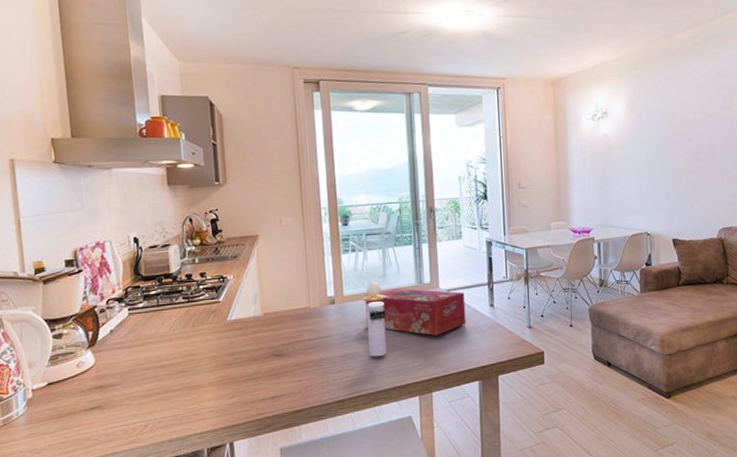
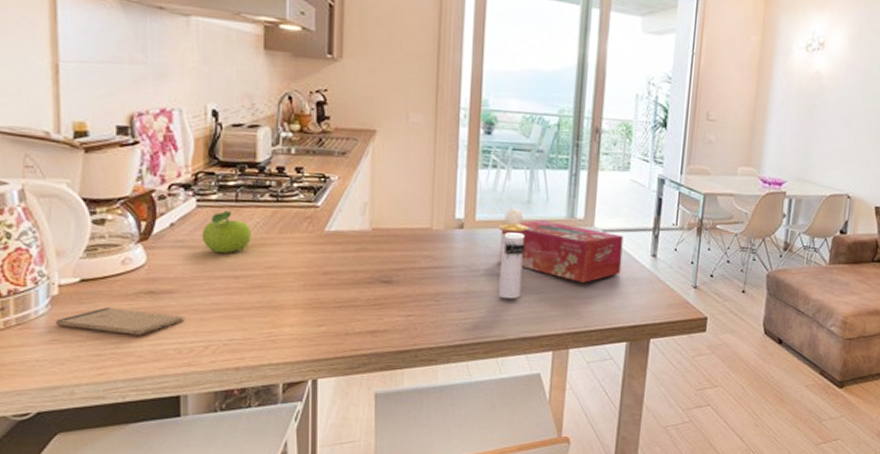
smartphone: none [31,402,127,423] -> present [55,307,184,335]
fruit: none [134,314,172,349] -> present [201,210,251,254]

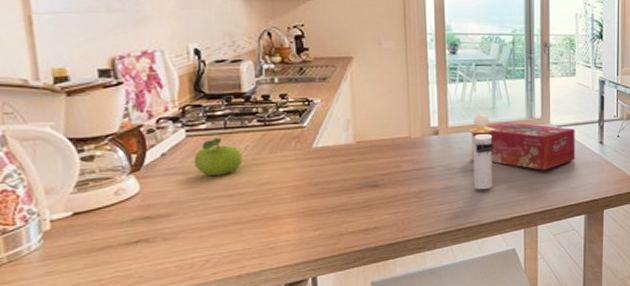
smartphone: present [55,307,184,335] -> none [49,235,183,259]

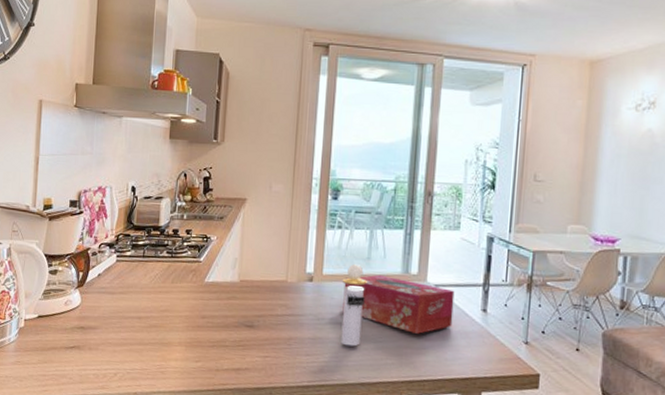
fruit: present [193,137,243,177] -> none [118,264,152,299]

